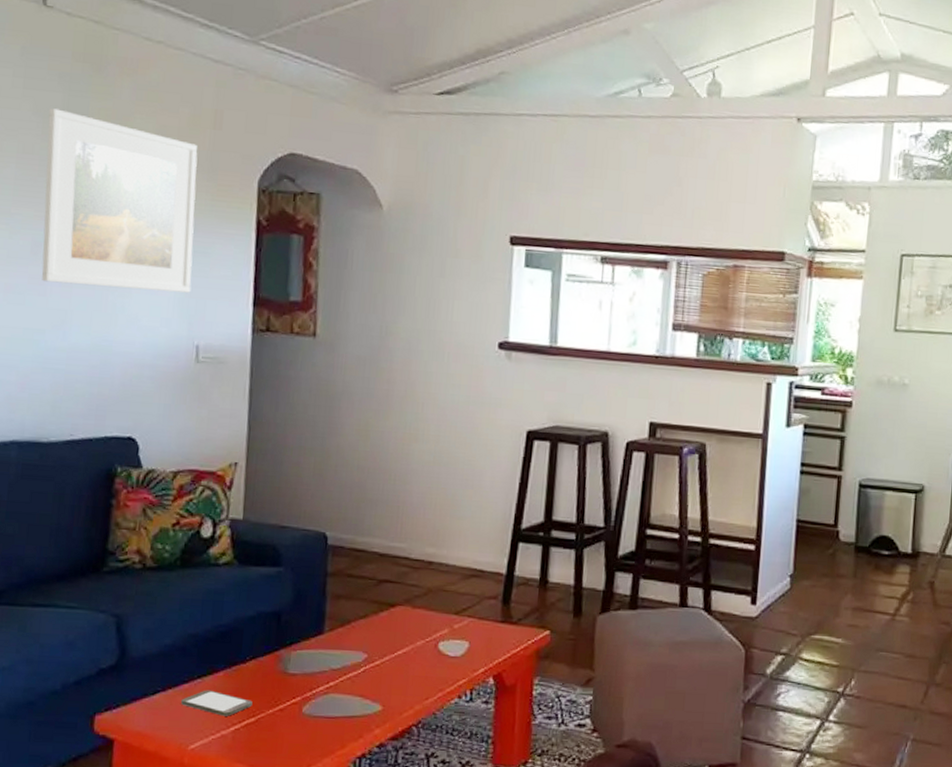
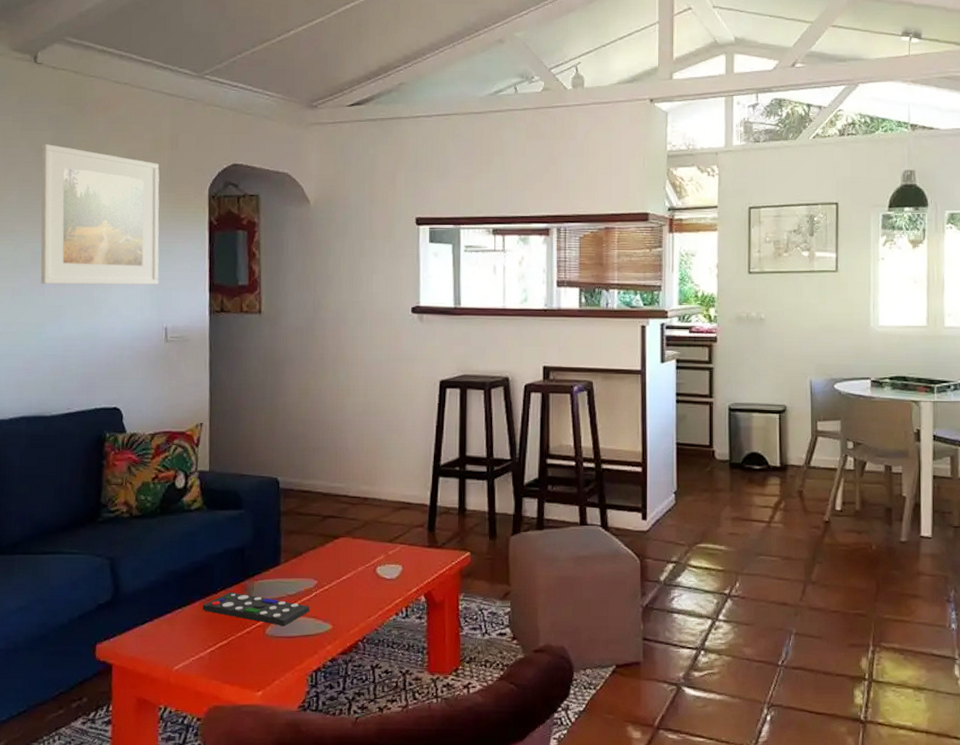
smartphone: present [181,690,253,716] -> none [166,618,224,640]
remote control: none [227,662,357,705] -> present [202,592,310,627]

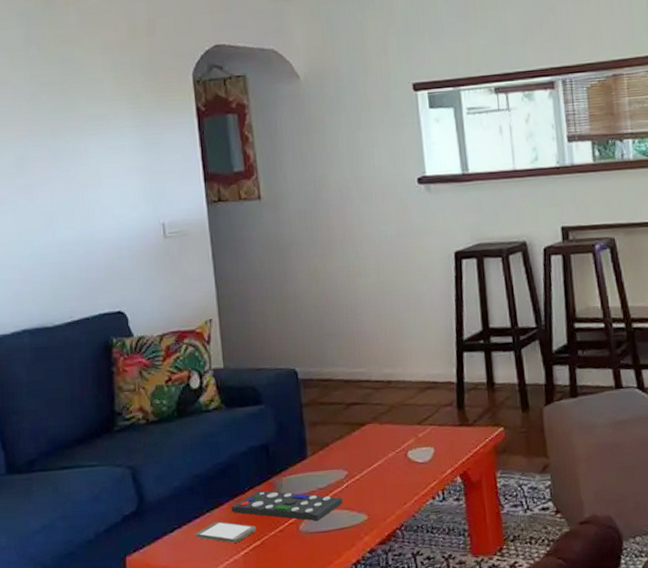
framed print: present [40,144,160,285] -> none [13,42,151,190]
smartphone: none [166,618,224,640] -> present [196,521,256,543]

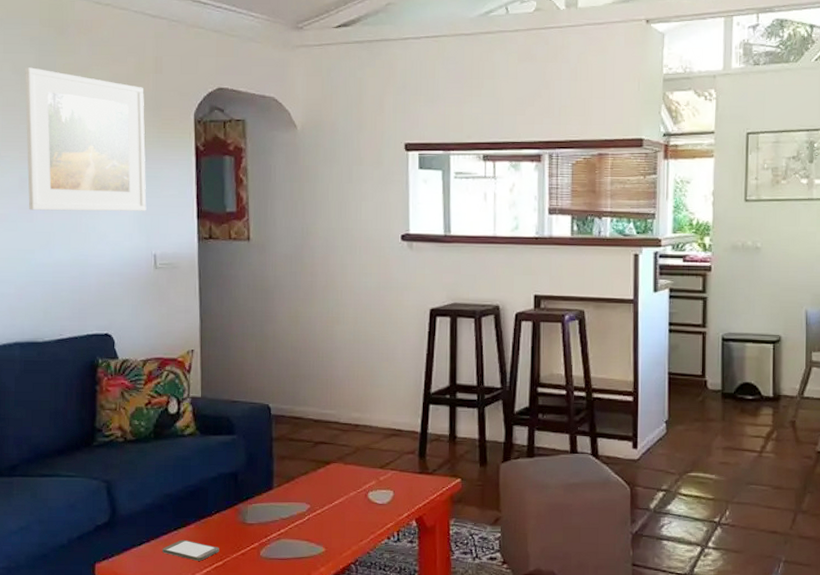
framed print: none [13,42,151,190] -> present [25,67,147,211]
remote control: present [231,490,343,521] -> none [197,515,303,549]

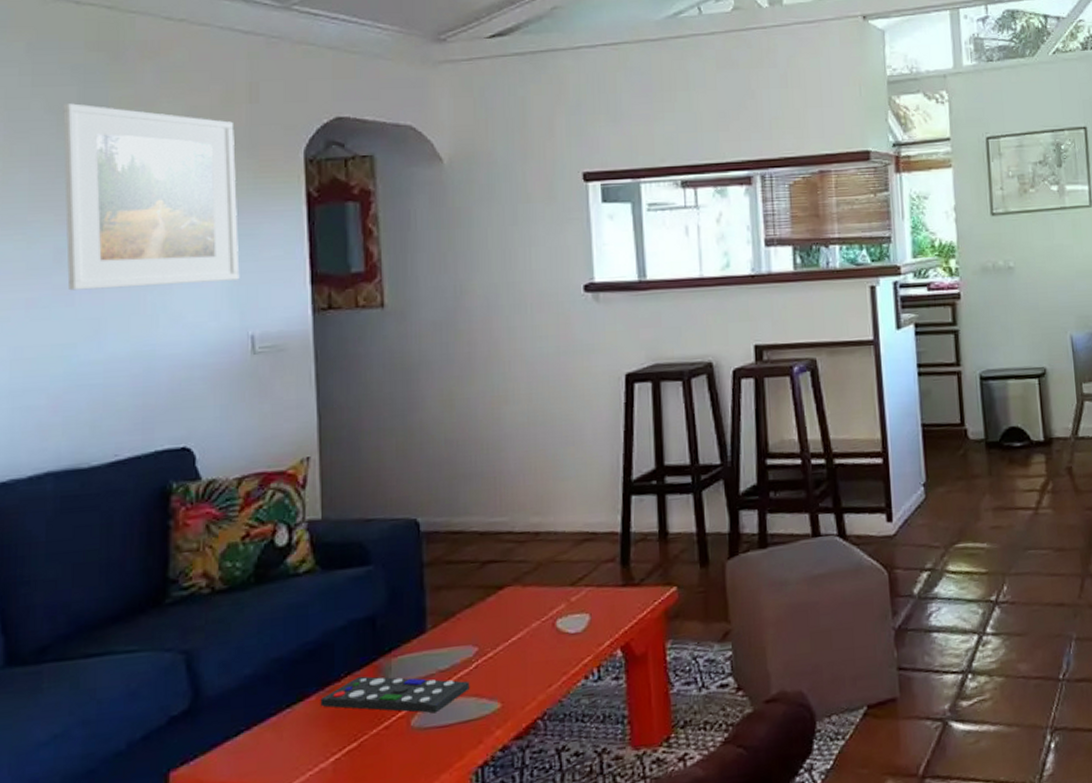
smartphone: present [163,539,219,561] -> none [270,718,352,747]
remote control: none [197,515,303,549] -> present [320,676,470,714]

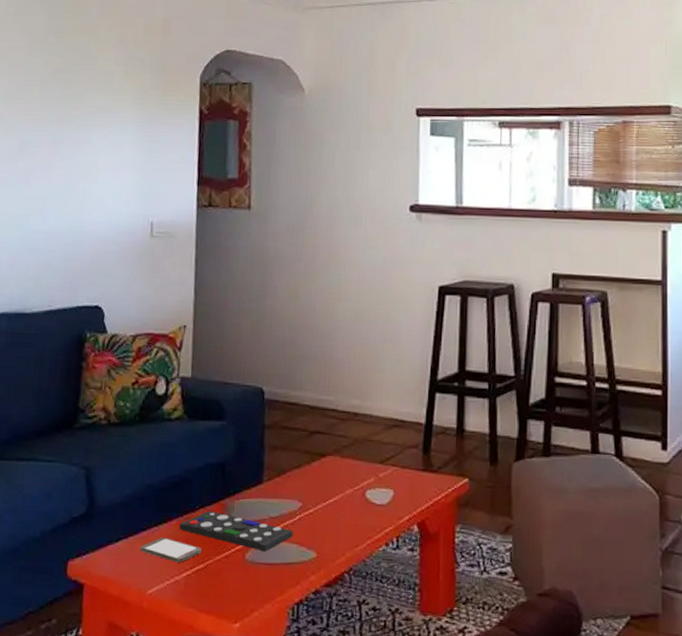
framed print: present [63,103,240,291] -> none [27,29,151,177]
smartphone: none [270,718,352,747] -> present [140,537,202,563]

